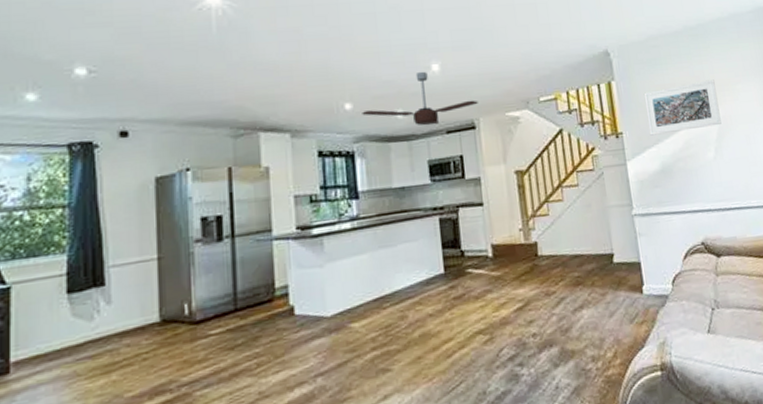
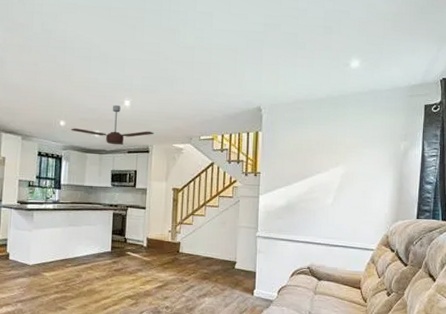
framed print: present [643,79,722,136] -> none [282,141,345,179]

